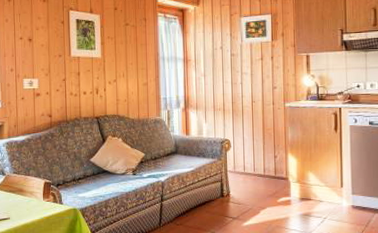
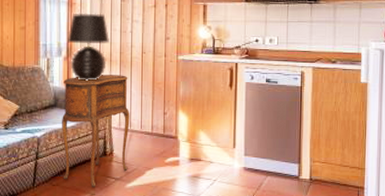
side table: none [183,123,244,226] -> present [62,75,130,187]
table lamp: none [185,68,222,129] -> present [68,13,109,81]

